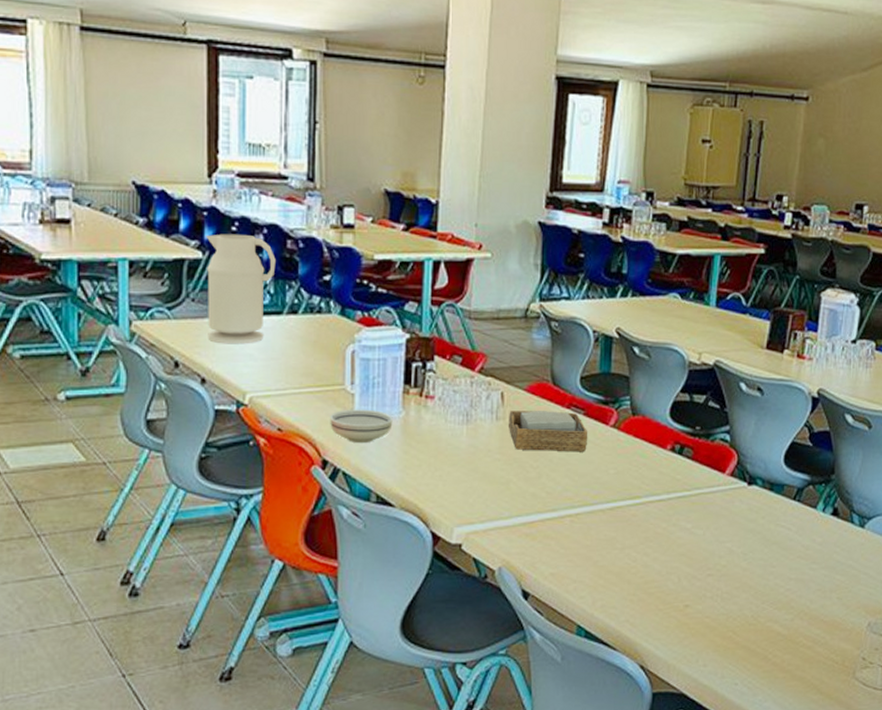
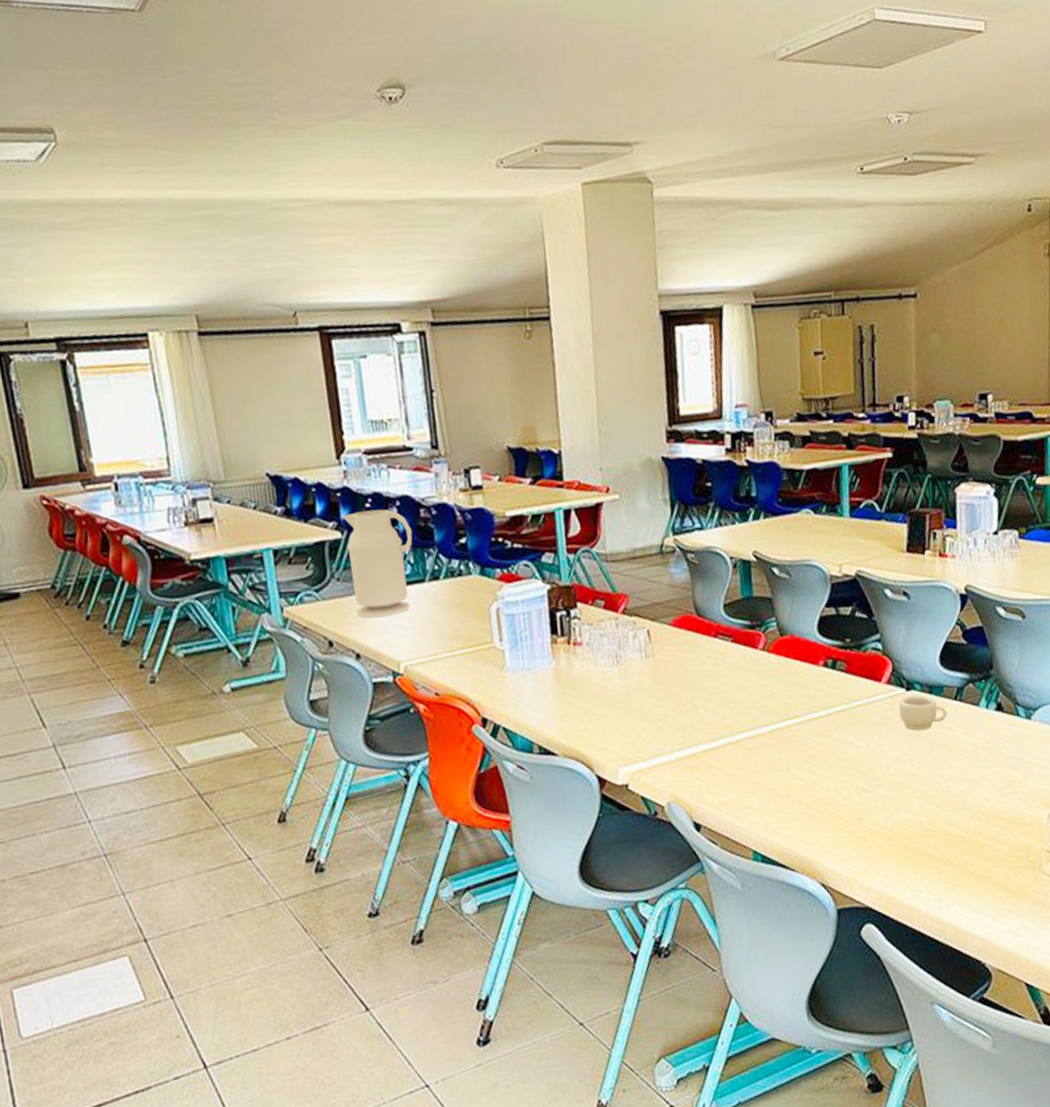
bowl: present [330,409,393,444] -> none [483,663,545,698]
napkin holder: present [508,411,588,452] -> none [657,640,739,685]
cup: none [738,491,785,525] -> present [898,695,948,730]

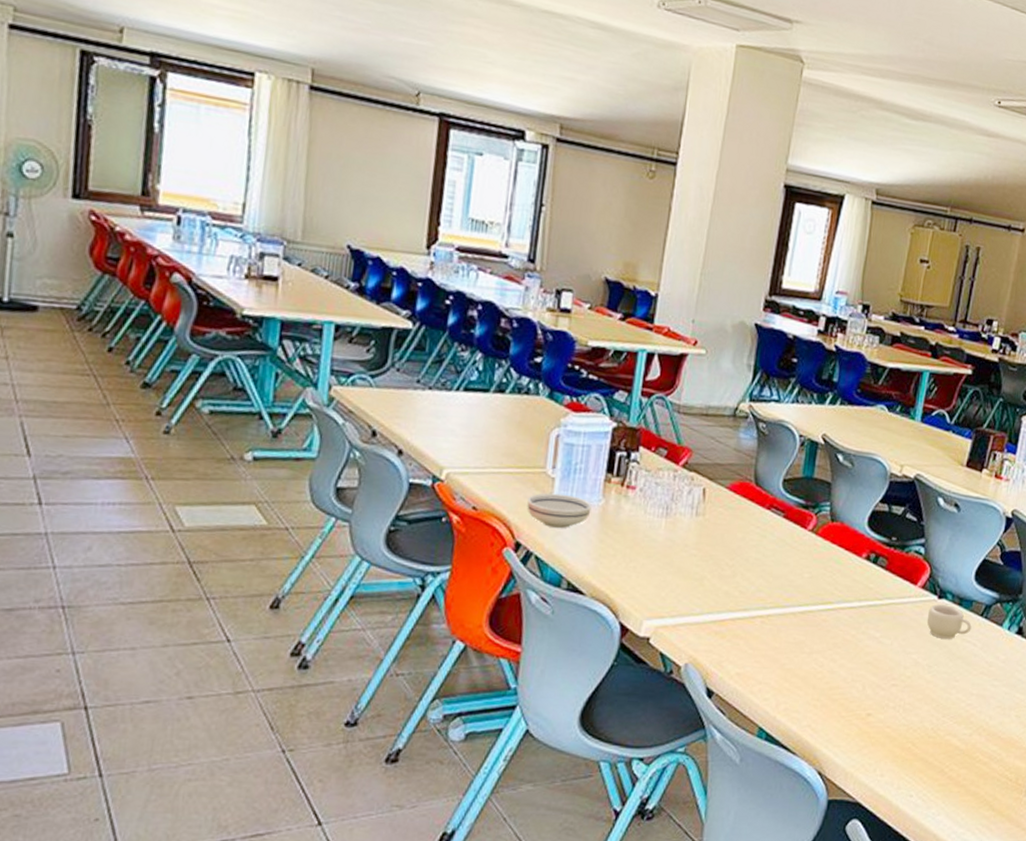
water jug: present [342,509,413,618] -> none [409,305,488,419]
bowl: none [483,663,545,698] -> present [527,493,592,529]

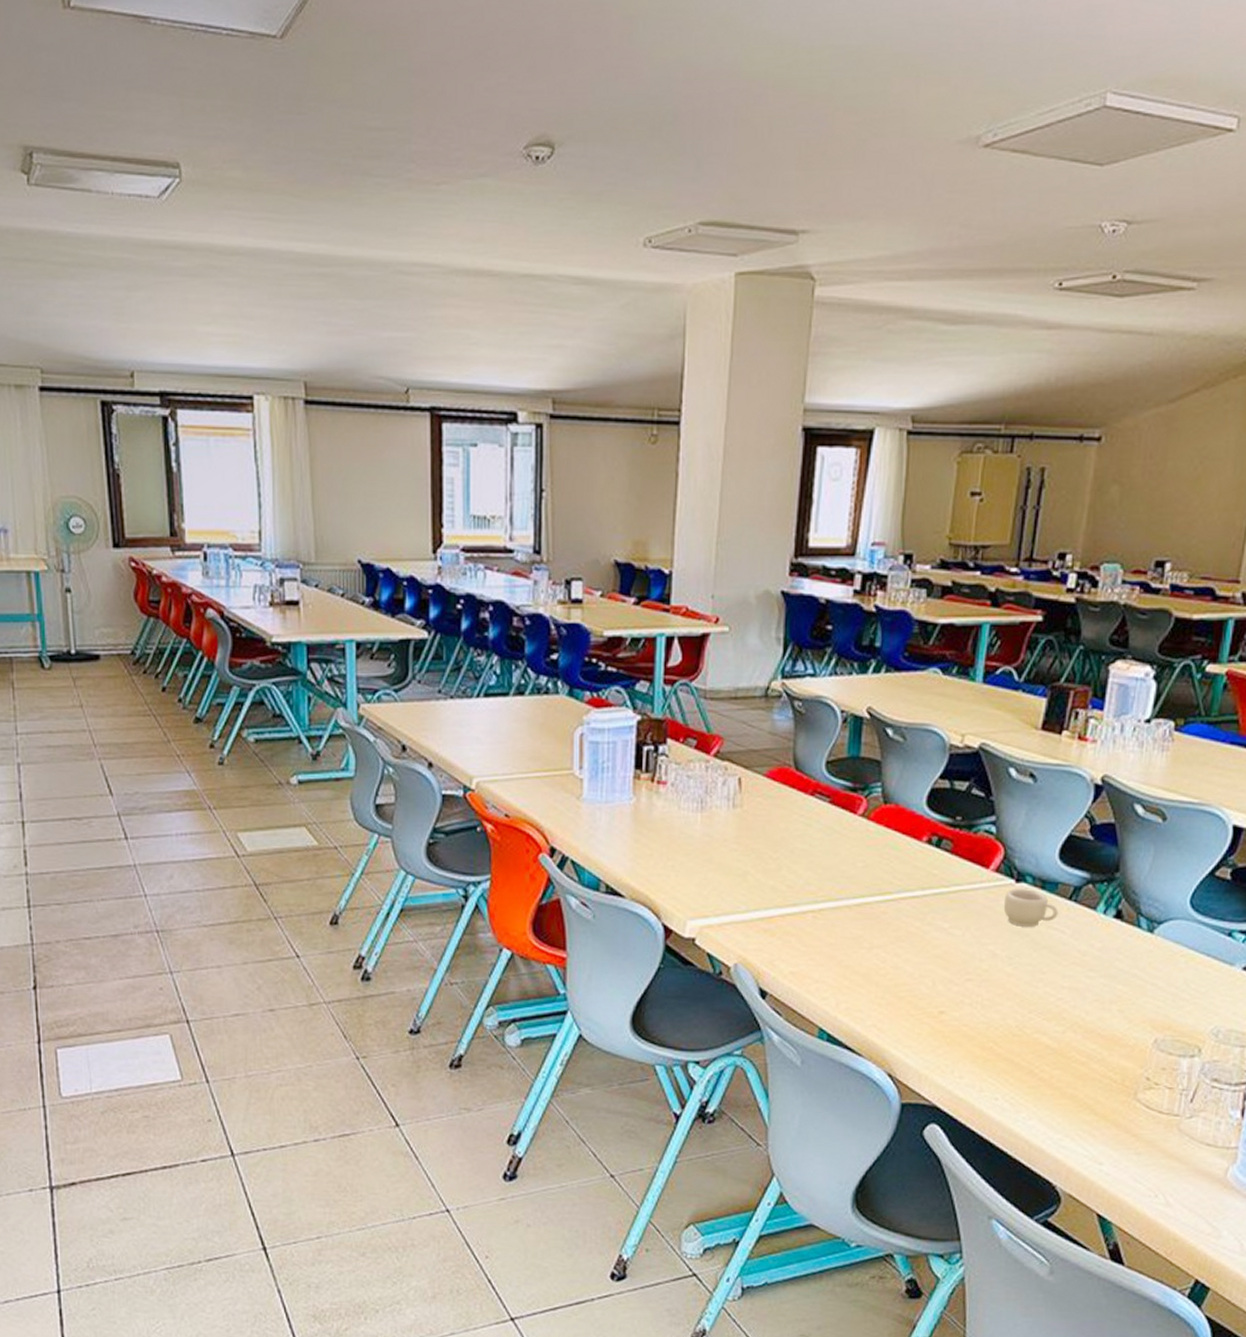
bowl: present [527,493,592,529] -> none [558,795,623,831]

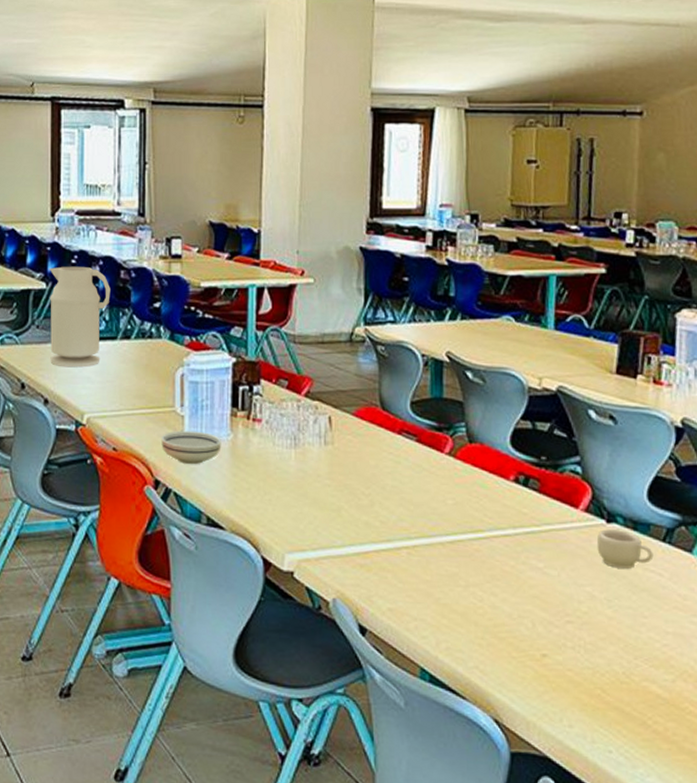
water jug: none [431,612,502,727] -> present [49,266,111,368]
bowl: none [558,795,623,831] -> present [161,430,221,465]

